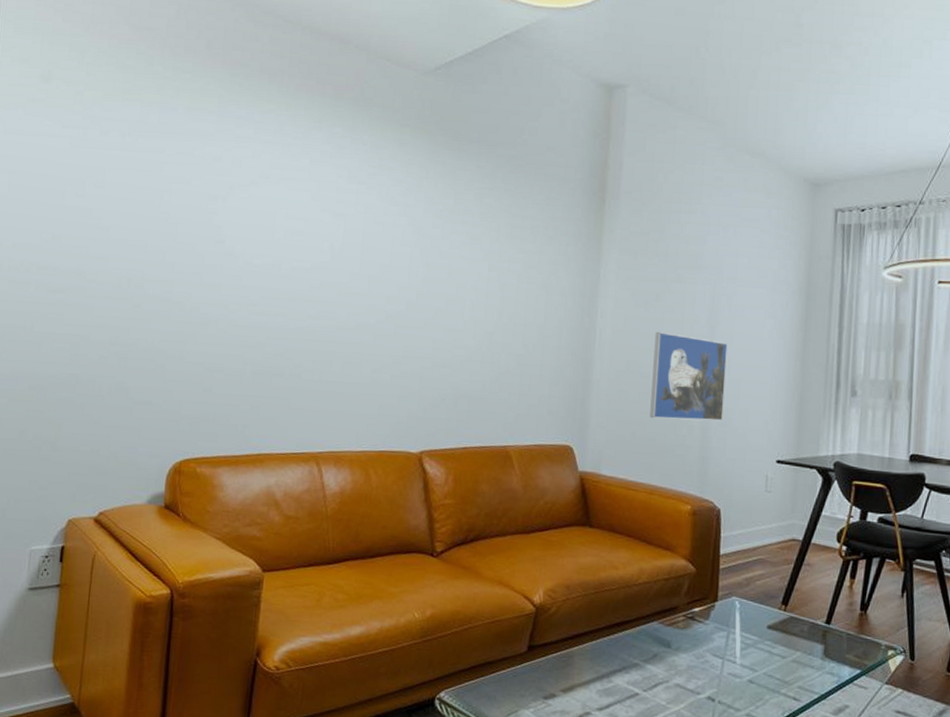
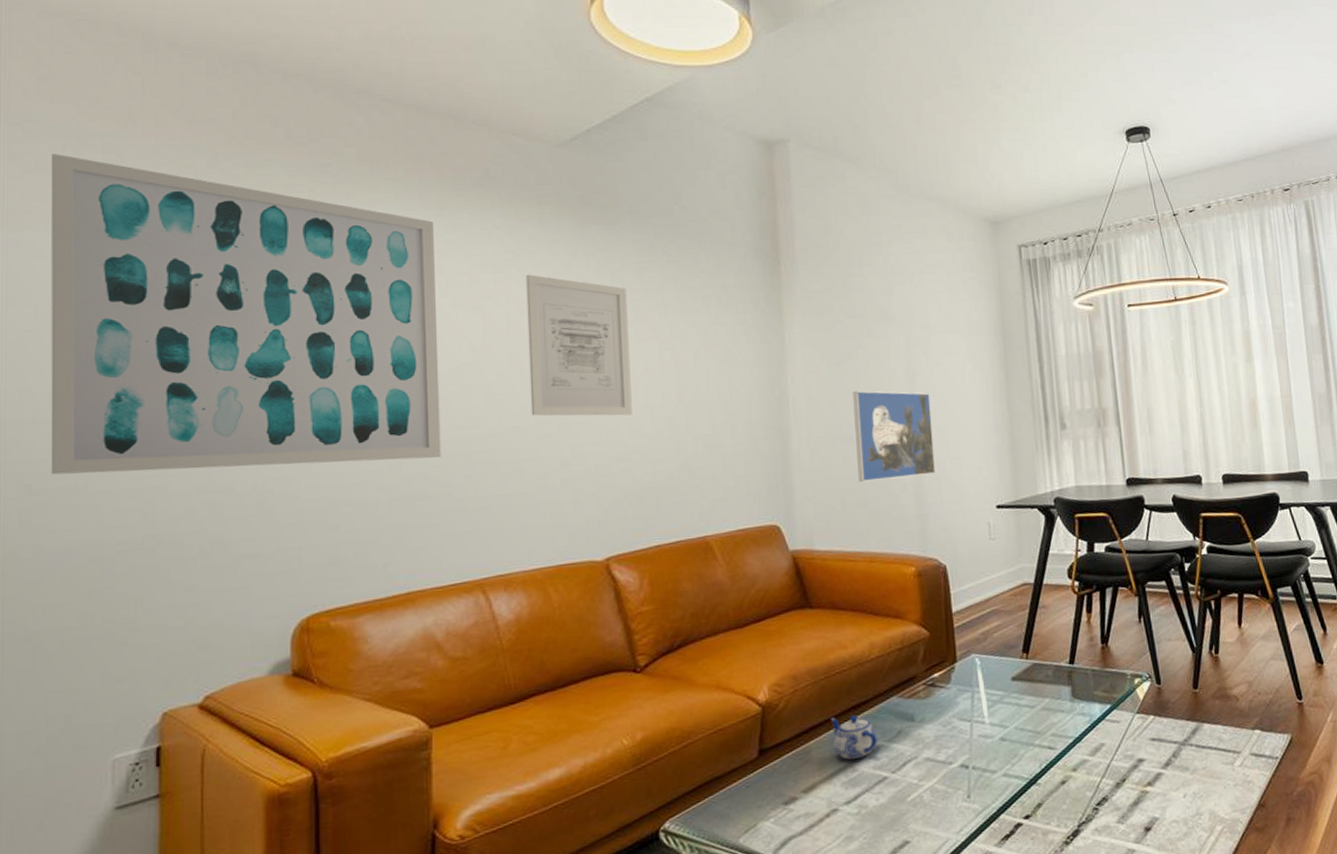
wall art: none [9,47,313,342] -> present [50,153,442,475]
wall art: none [373,189,466,327] -> present [526,274,632,416]
teapot: none [594,630,635,672] -> present [830,715,878,760]

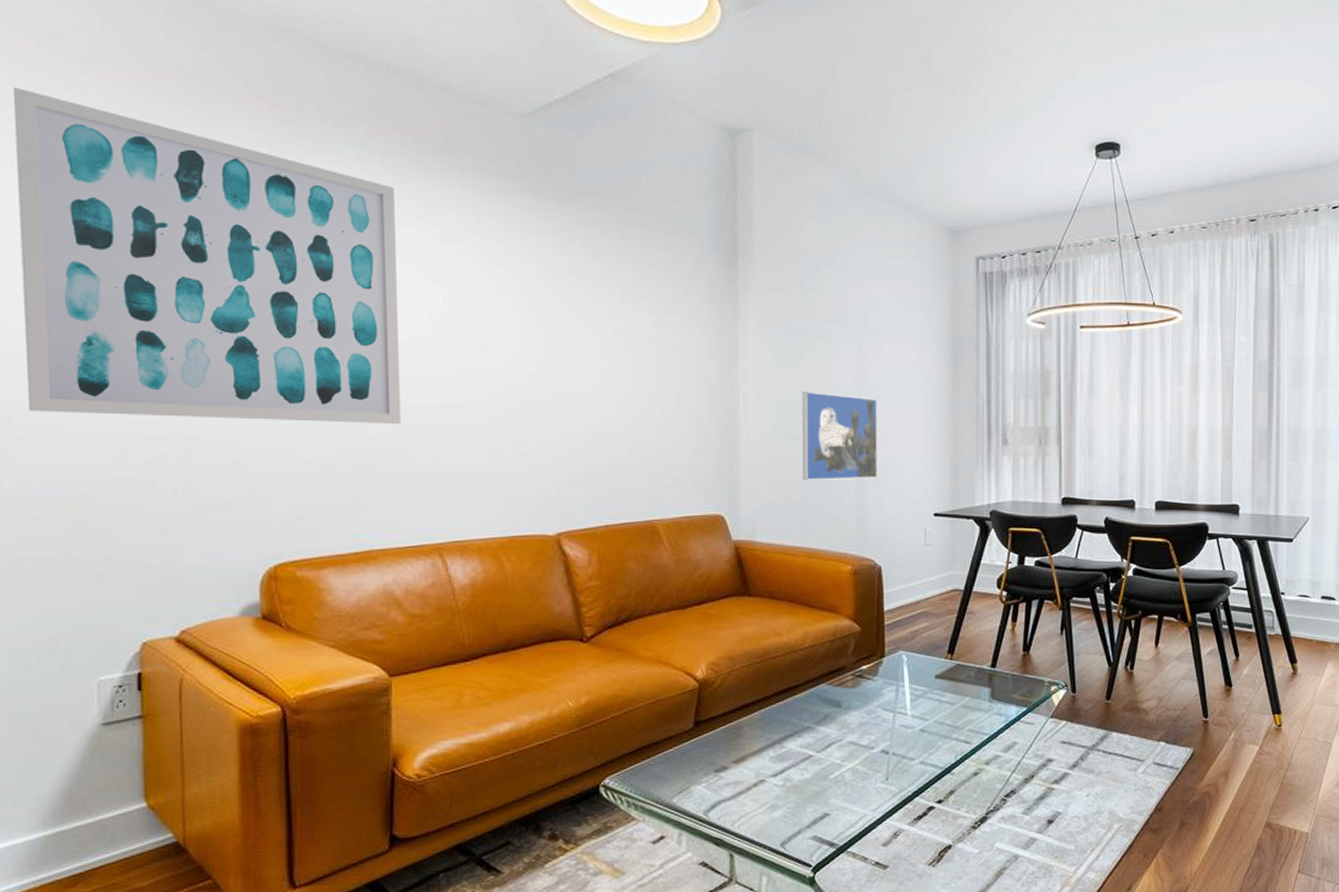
wall art: present [526,274,632,416] -> none [485,249,586,398]
teapot: present [830,715,878,760] -> none [762,697,806,737]

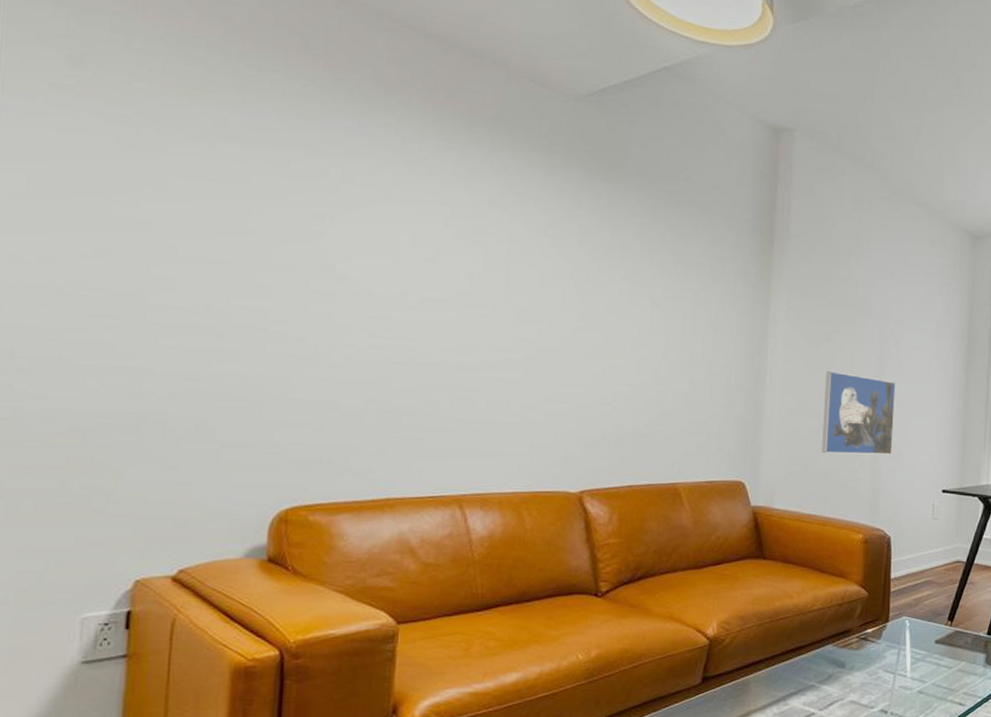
wall art: present [12,86,401,425] -> none [36,22,444,378]

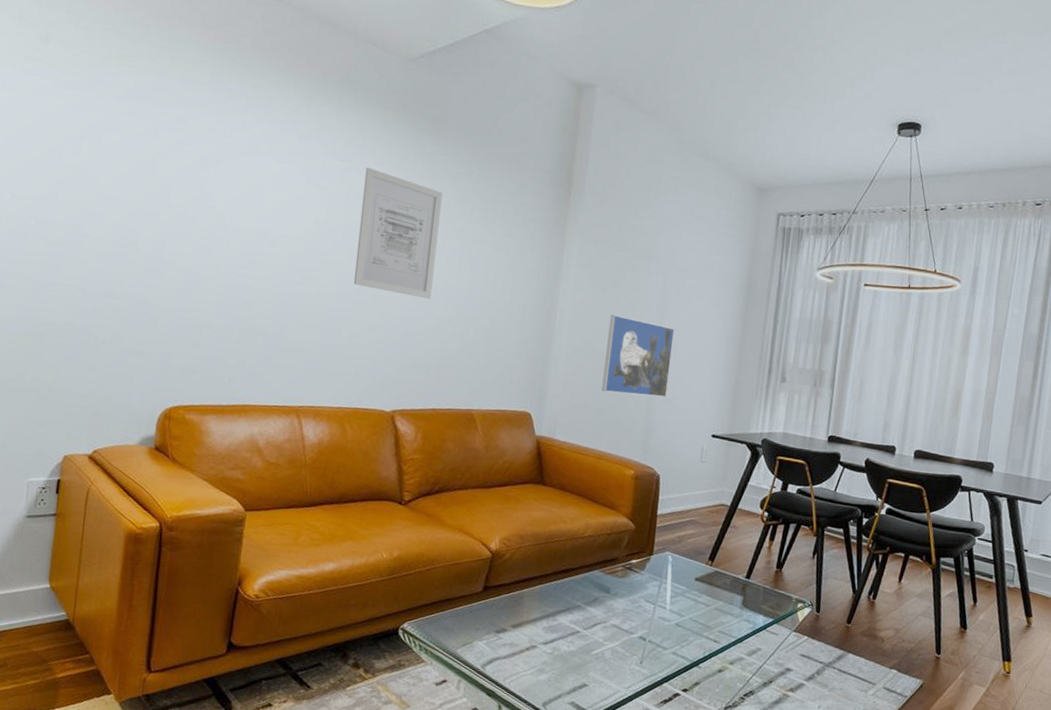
wall art: none [522,217,626,364] -> present [353,167,443,299]

